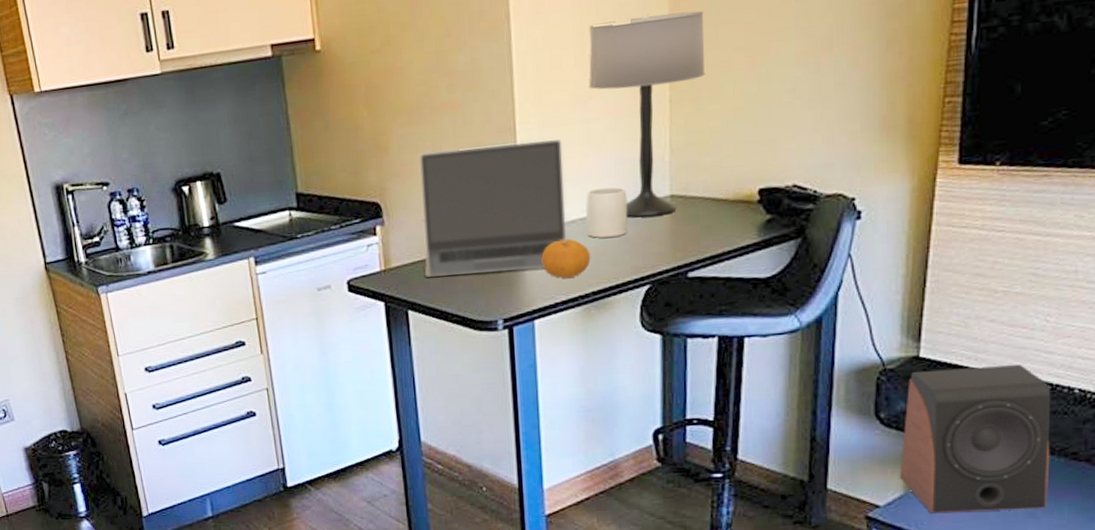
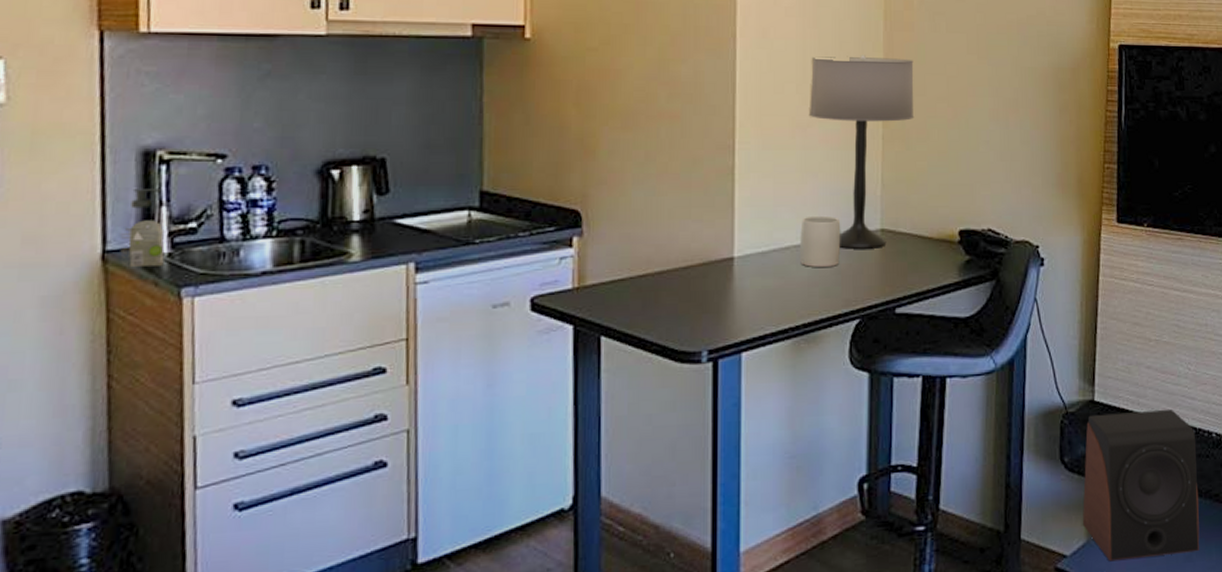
soap dispenser: none [52,213,84,274] -> present [119,187,165,268]
laptop: present [420,138,567,278] -> none [623,160,780,300]
fruit: present [541,239,591,279] -> none [753,266,803,309]

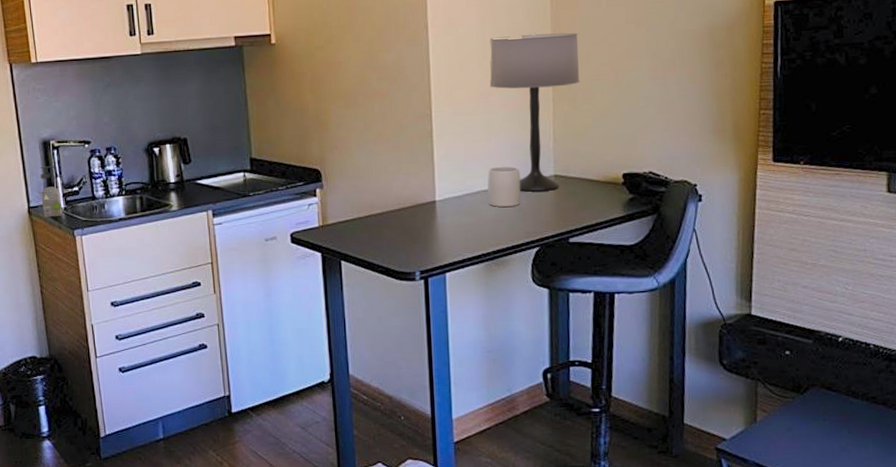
speaker: present [1082,408,1200,562] -> none [740,322,856,447]

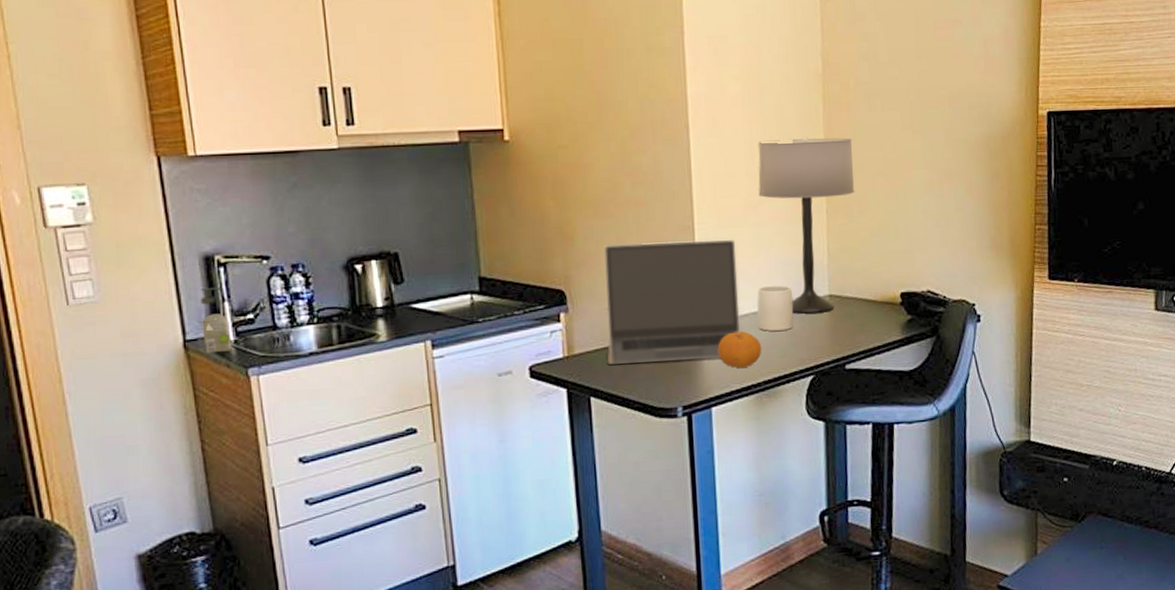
laptop: none [354,125,473,234] -> present [604,239,741,366]
fruit: none [451,207,492,240] -> present [717,331,762,369]

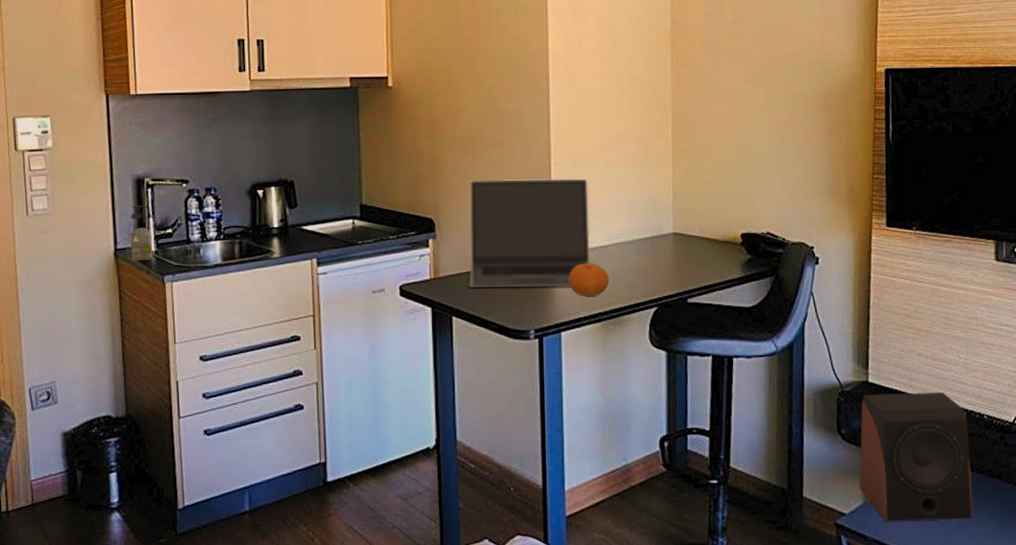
mug: present [757,285,794,332] -> none [606,221,640,265]
table lamp: present [758,136,855,314] -> none [610,88,700,249]
speaker: none [1021,446,1131,580] -> present [859,391,973,522]

